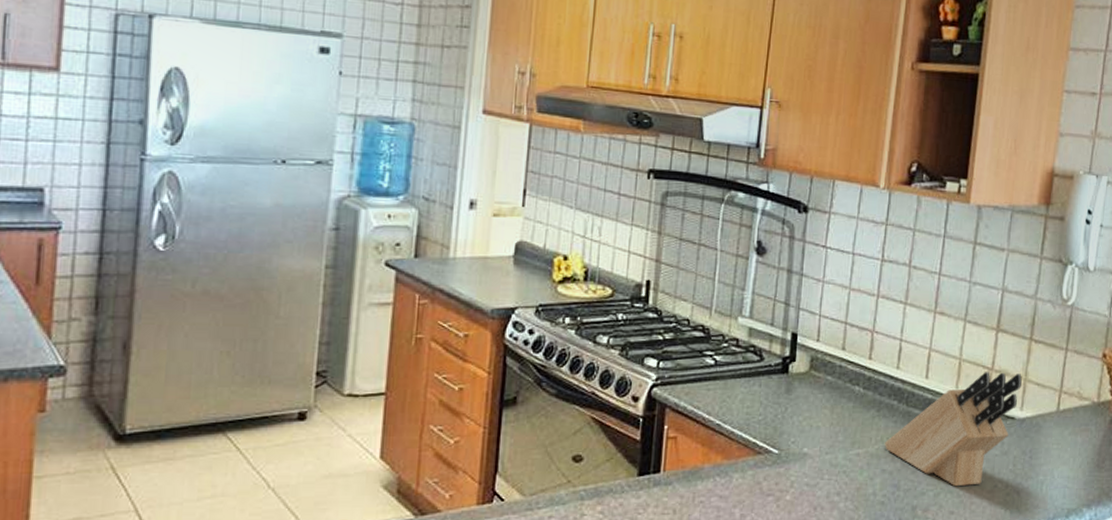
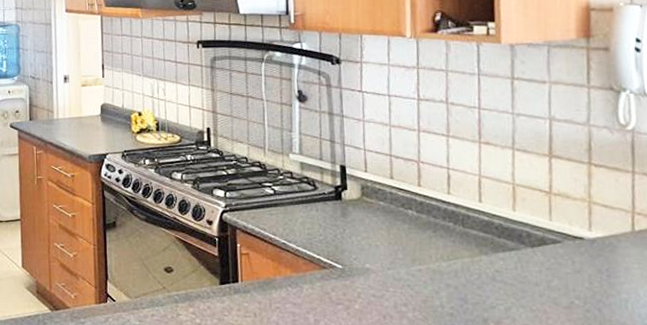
knife block: present [884,372,1022,487] -> none [445,195,586,302]

